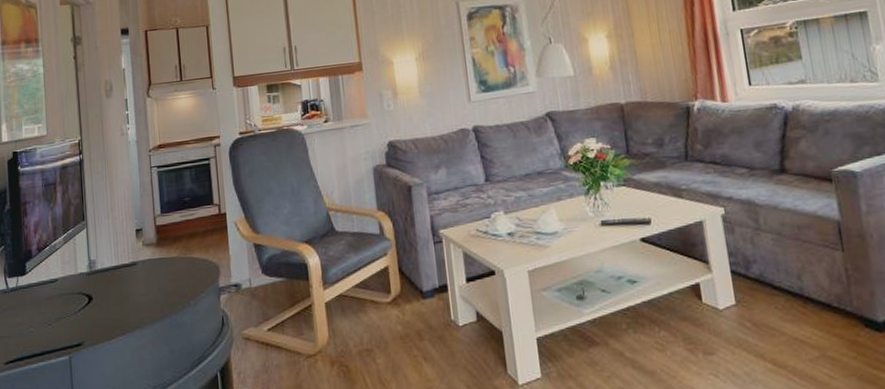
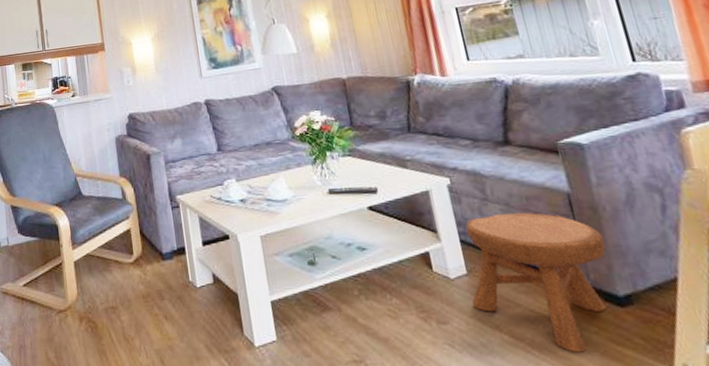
stool: none [737,241,871,378] -> present [465,212,607,353]

